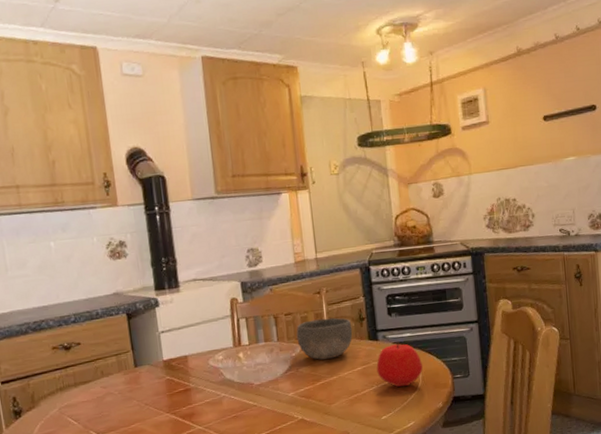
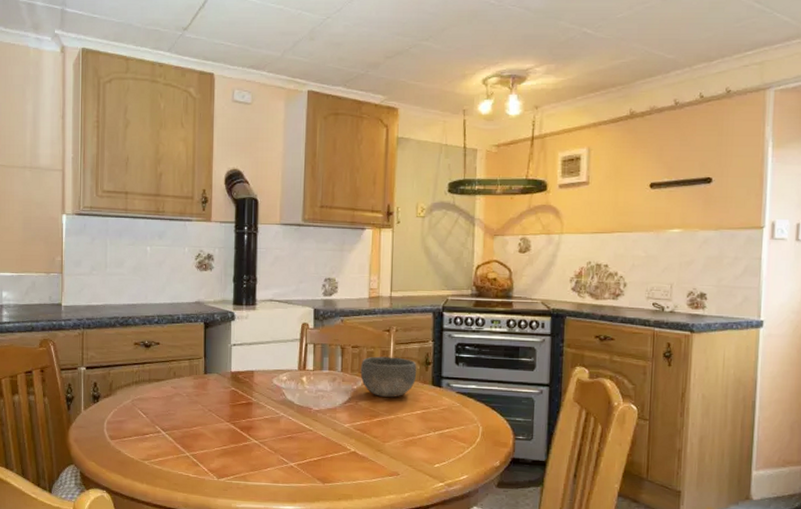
apple: present [376,342,423,388] -> none [436,392,484,438]

